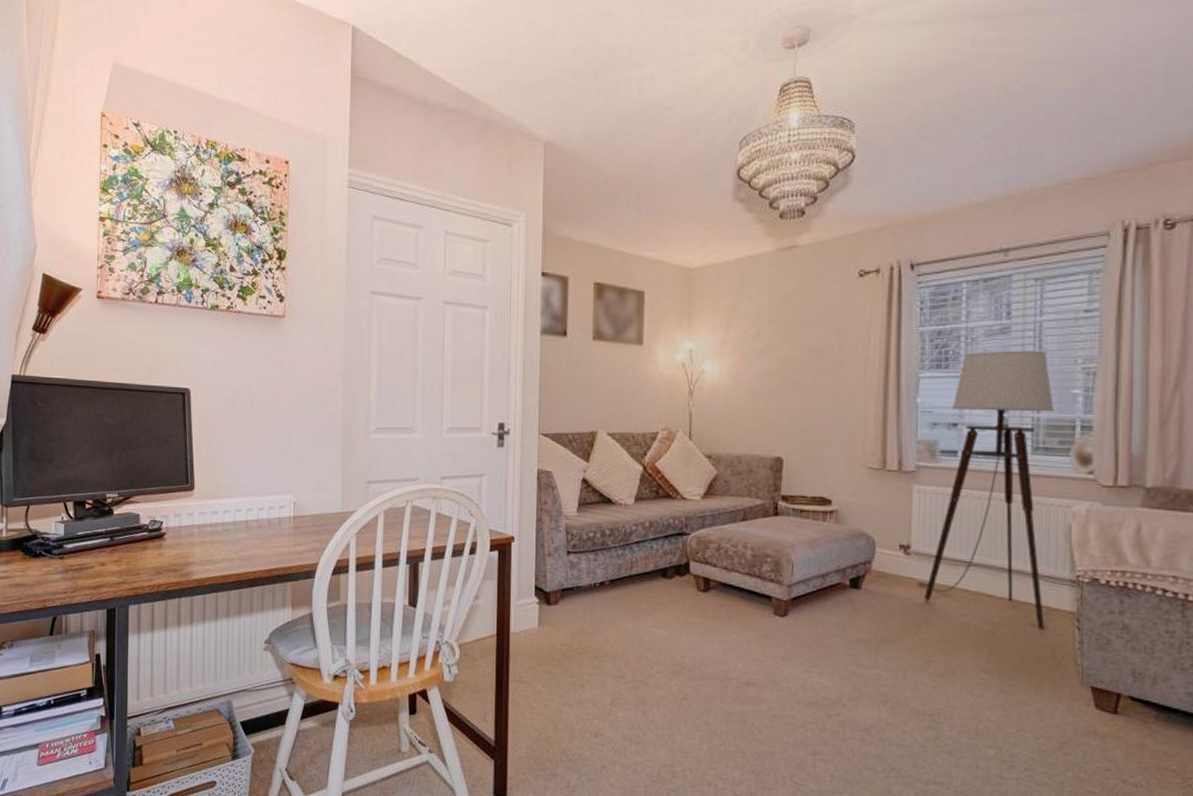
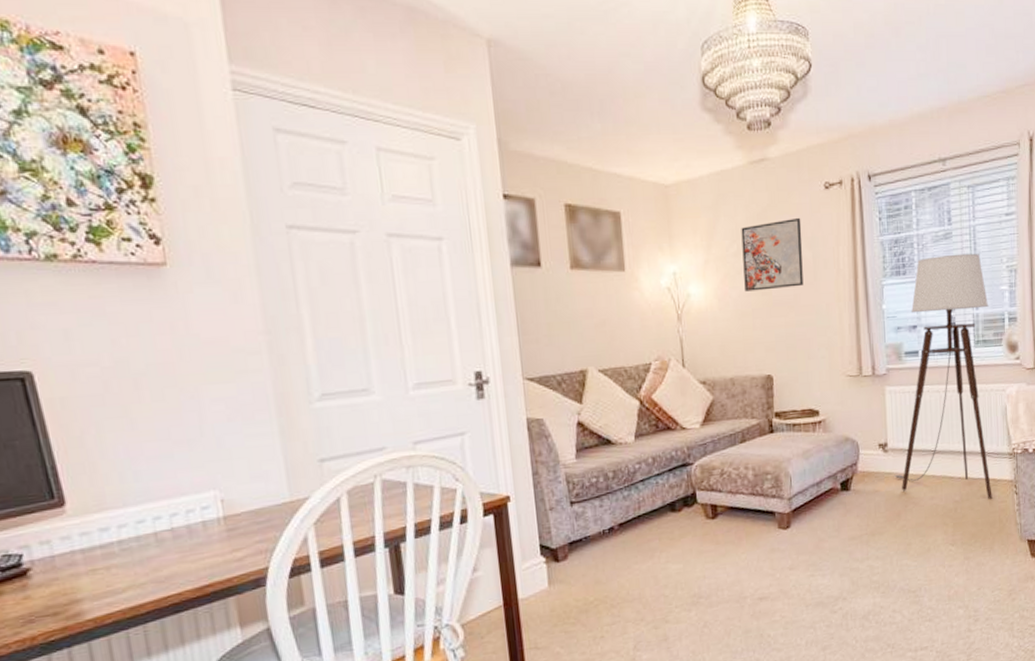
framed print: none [761,303,829,373] -> present [741,217,804,292]

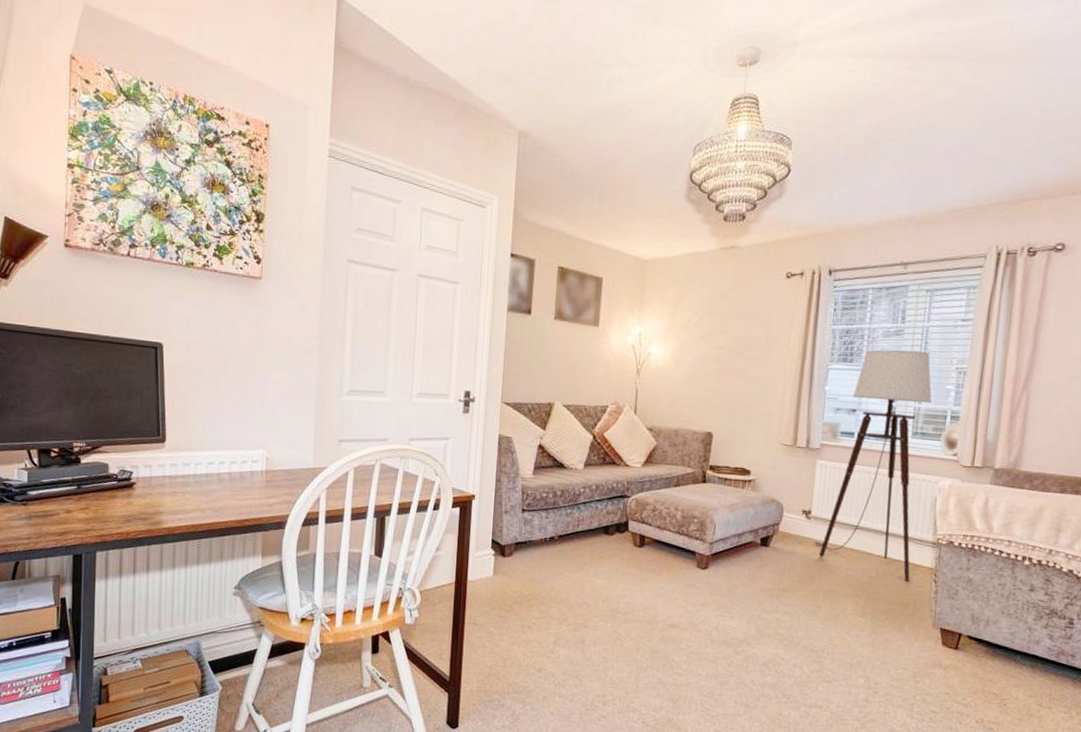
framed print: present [741,217,804,292] -> none [699,299,760,360]

